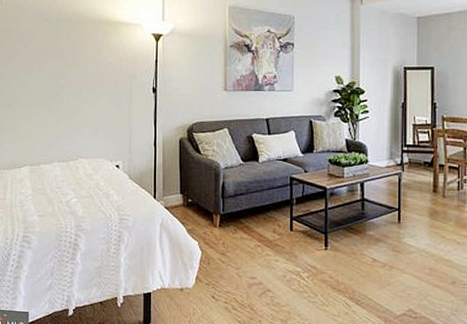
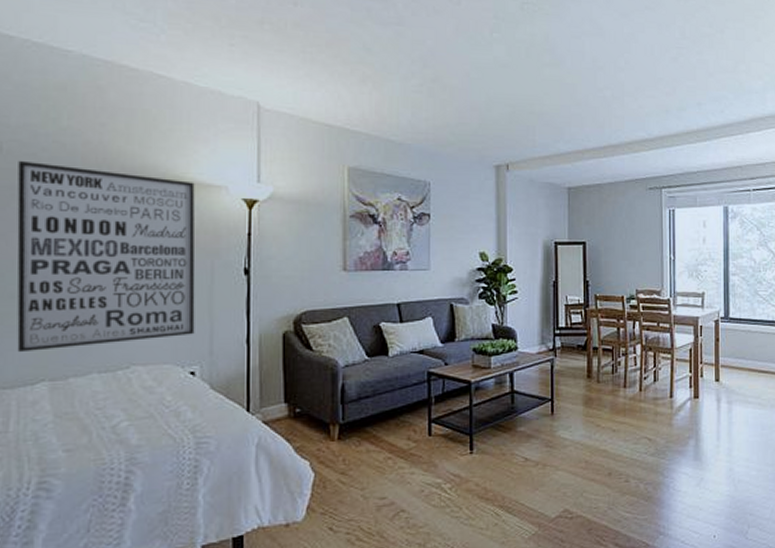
wall art: none [11,9,120,144] -> present [17,160,196,352]

